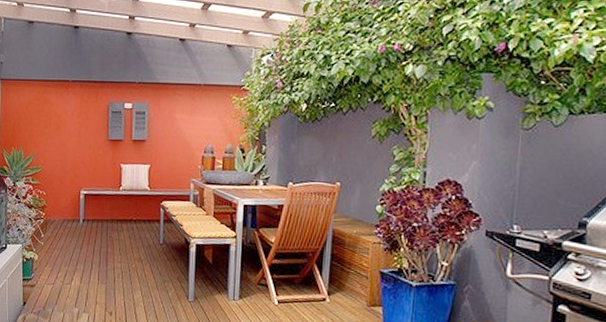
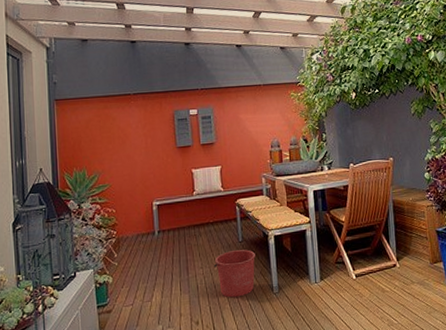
bucket: none [132,251,175,298] -> present [213,249,255,298]

